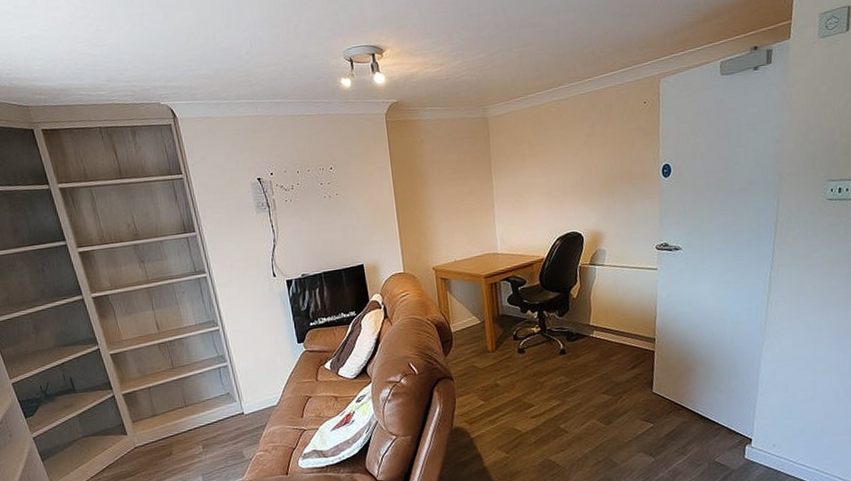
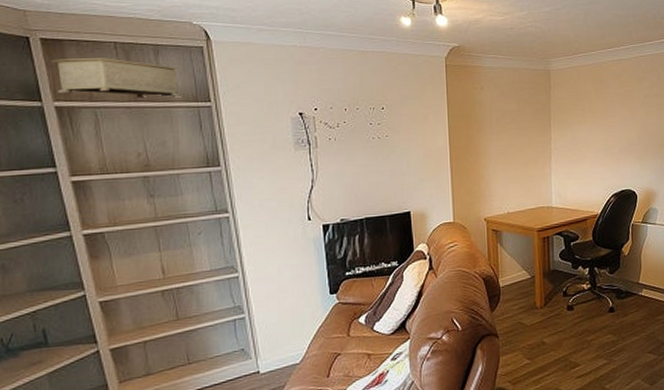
decorative box: none [53,141,157,177] -> present [52,58,181,98]

